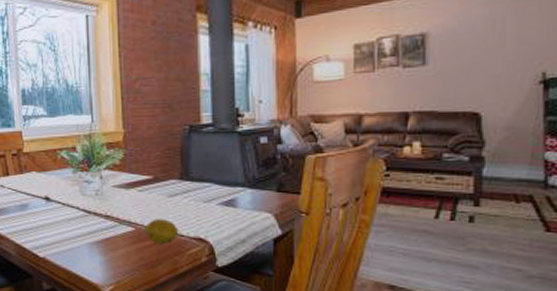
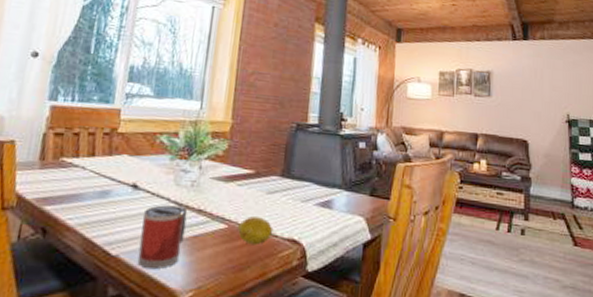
mug: none [58,213,97,268] -> present [137,205,188,270]

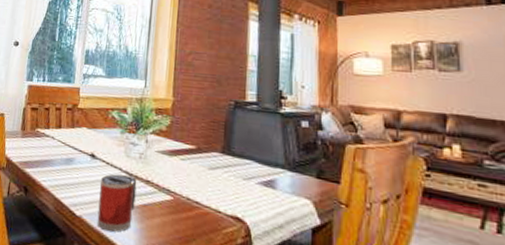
fruit: present [237,216,274,246] -> none [182,190,217,220]

